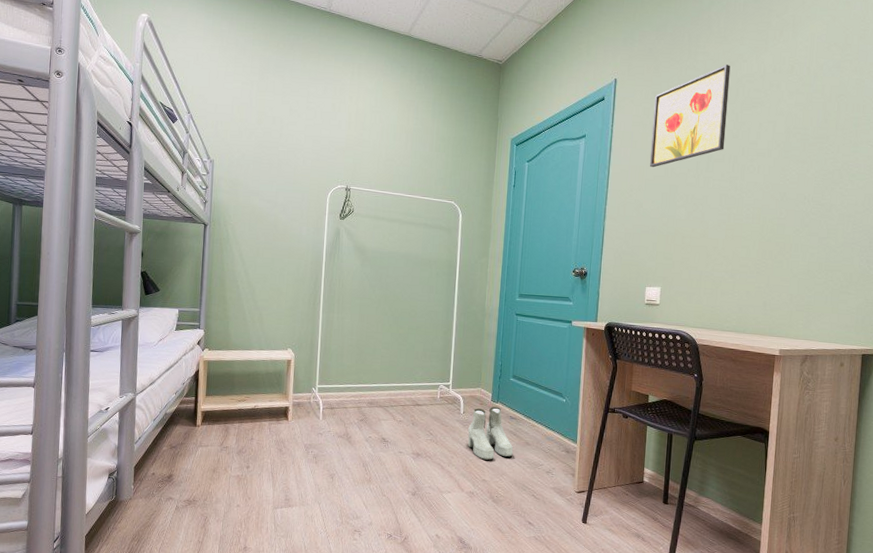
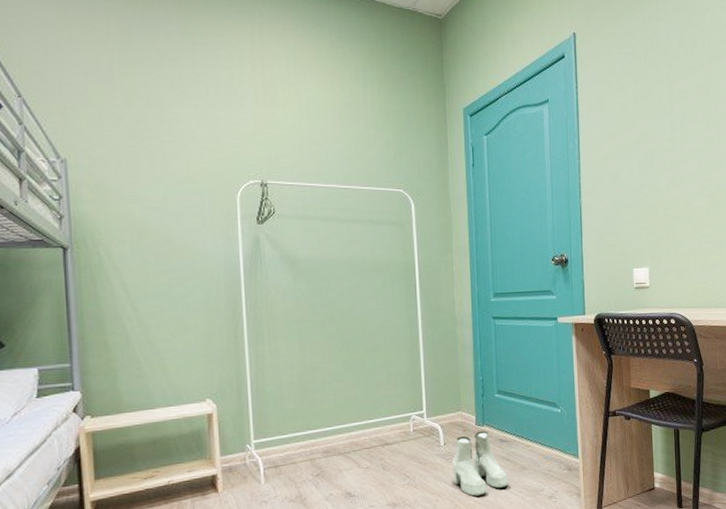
wall art: present [649,64,731,168] -> none [619,13,697,133]

